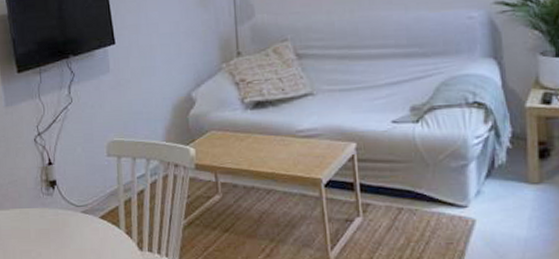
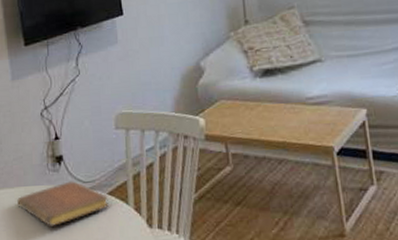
notebook: none [13,205,101,247] -> present [17,181,109,226]

